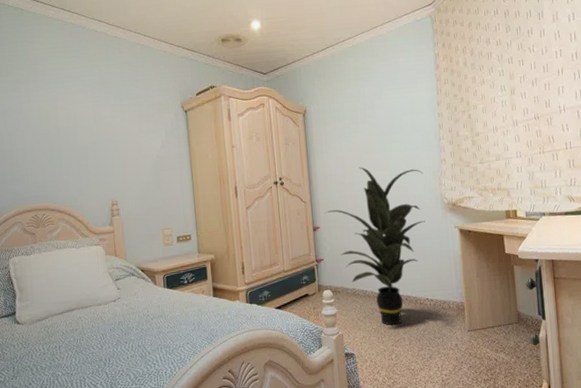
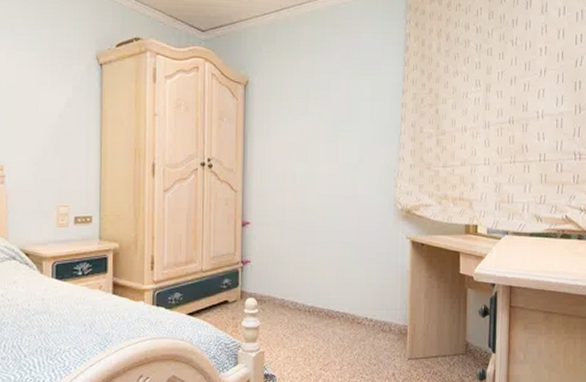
indoor plant: present [325,167,425,326] -> none [258,156,378,346]

